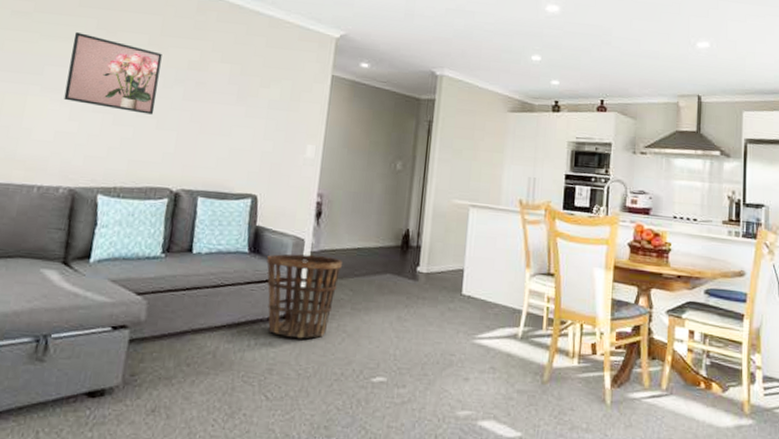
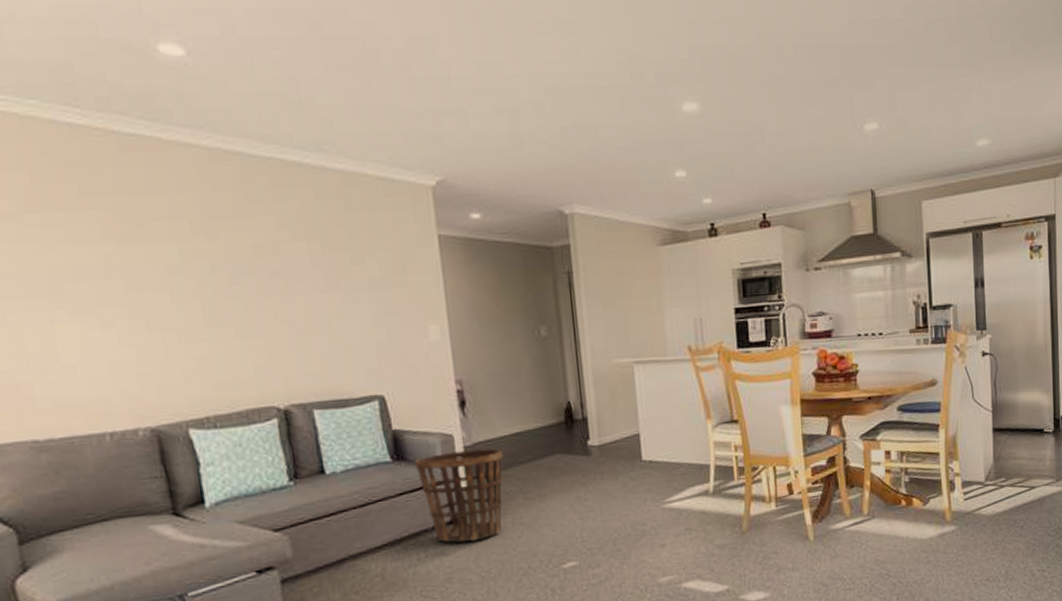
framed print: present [64,32,162,115] -> none [87,231,227,323]

